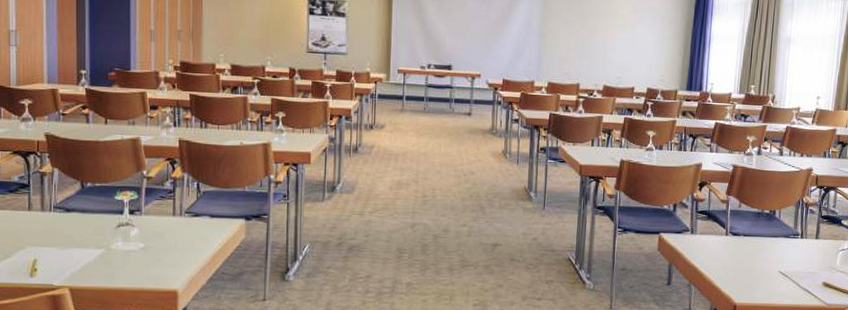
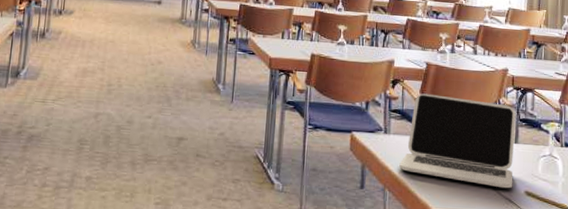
laptop: none [704,195,818,281] -> present [399,93,516,189]

